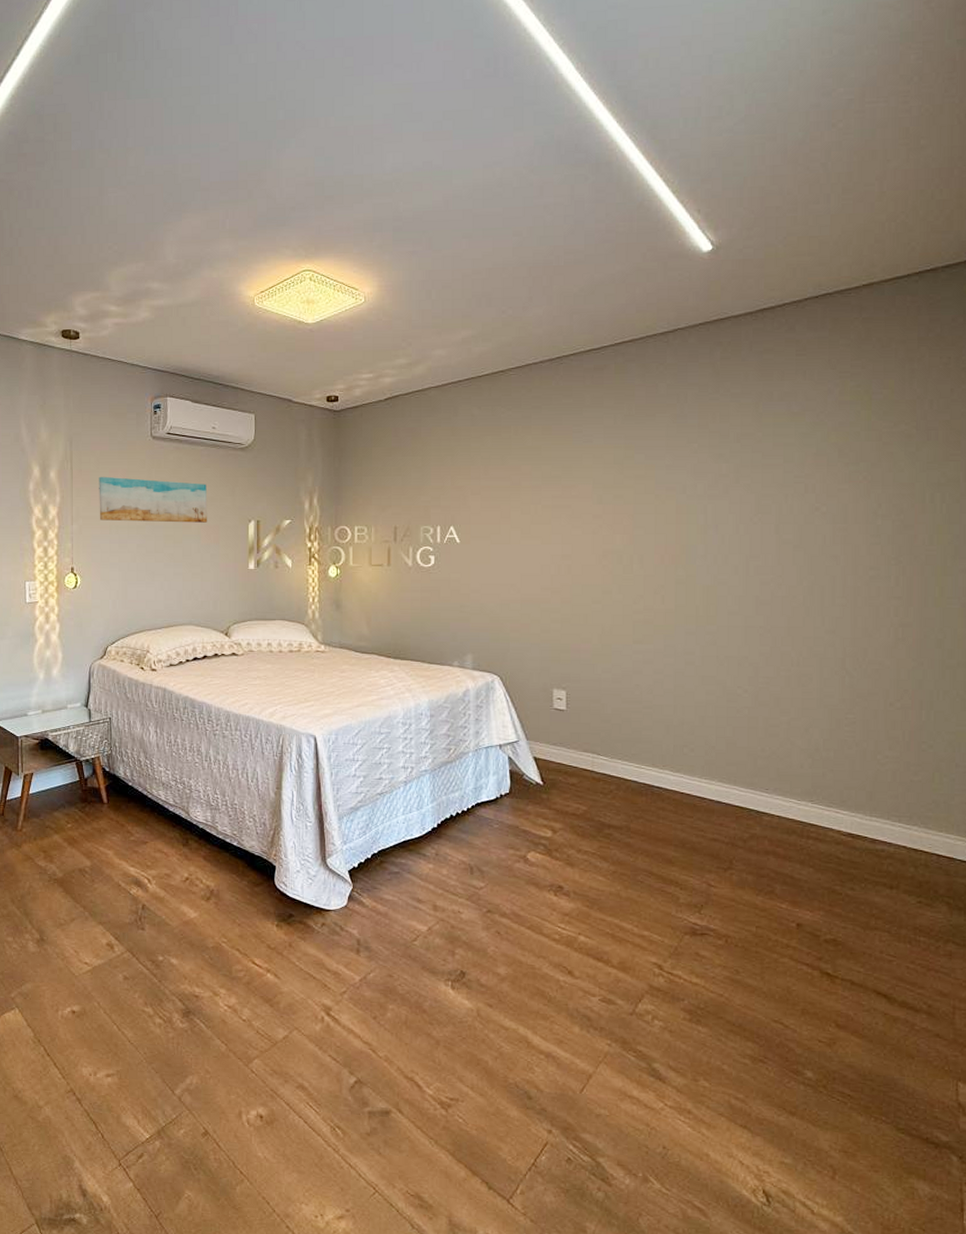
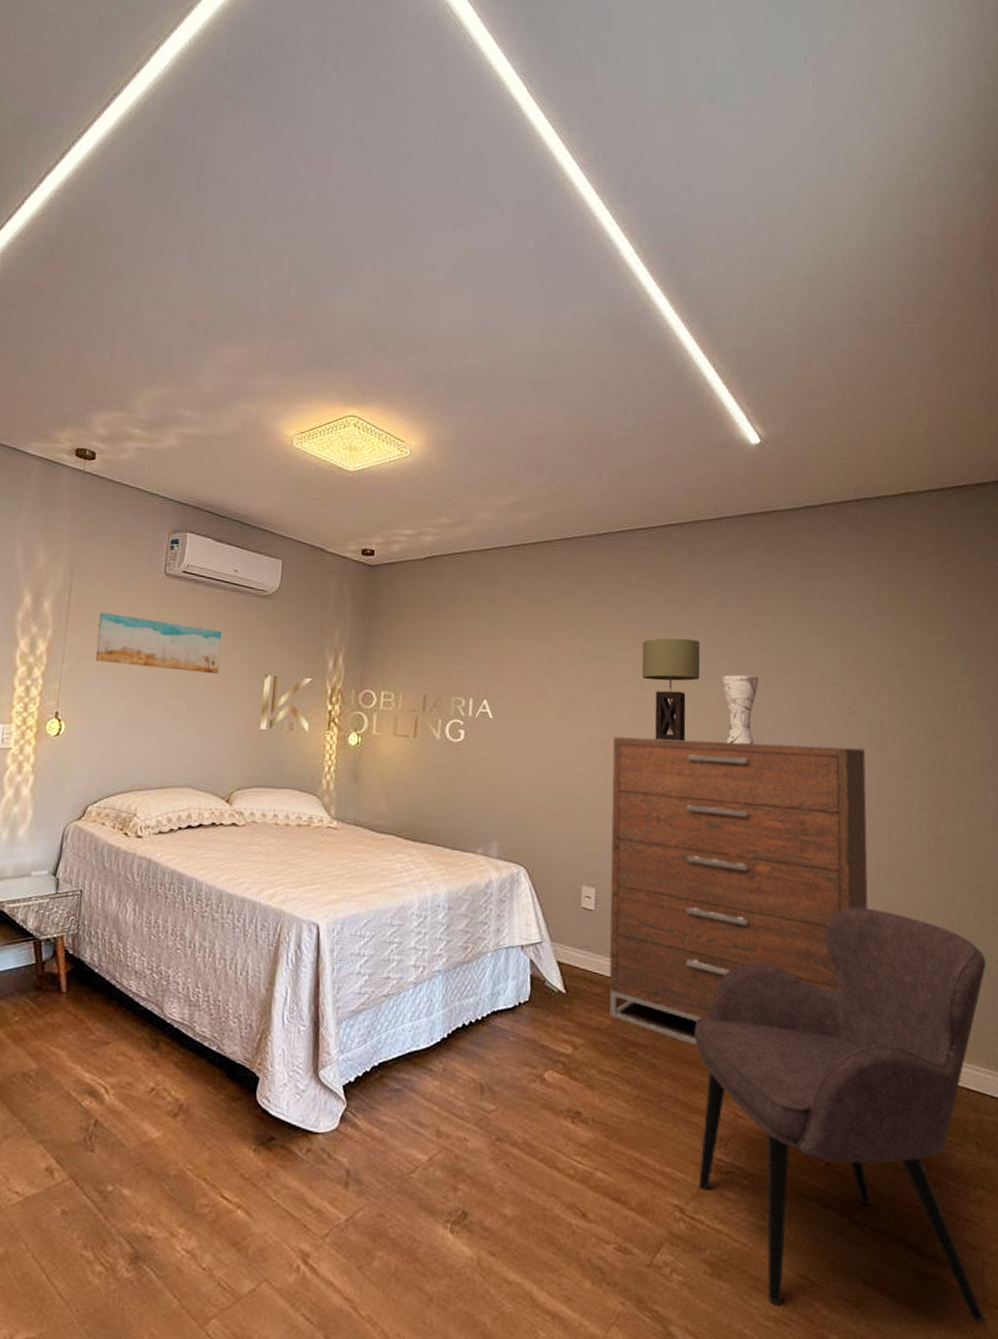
dresser: none [576,544,835,825] -> present [609,736,868,1046]
table lamp: none [600,452,659,551] -> present [642,638,701,742]
armchair: none [666,693,957,1060] -> present [694,906,986,1323]
vase: none [680,481,718,548] -> present [721,675,759,745]

